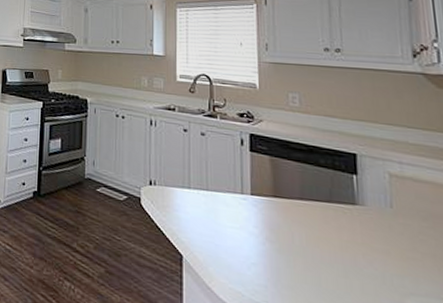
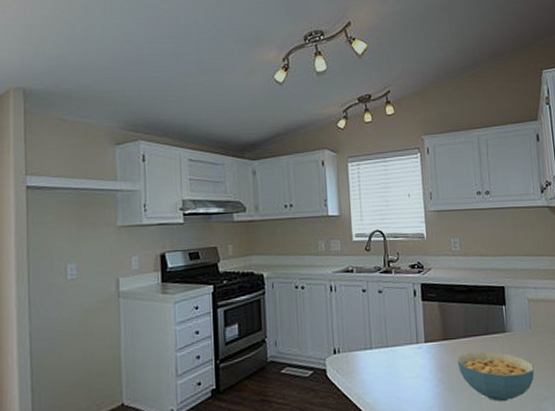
cereal bowl: none [291,217,395,284] -> present [458,351,534,402]

